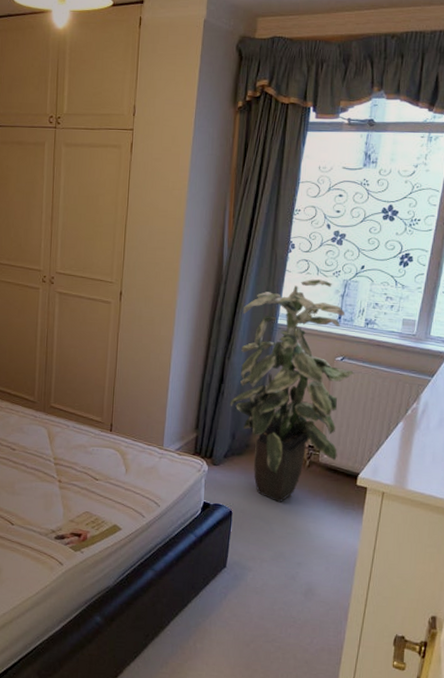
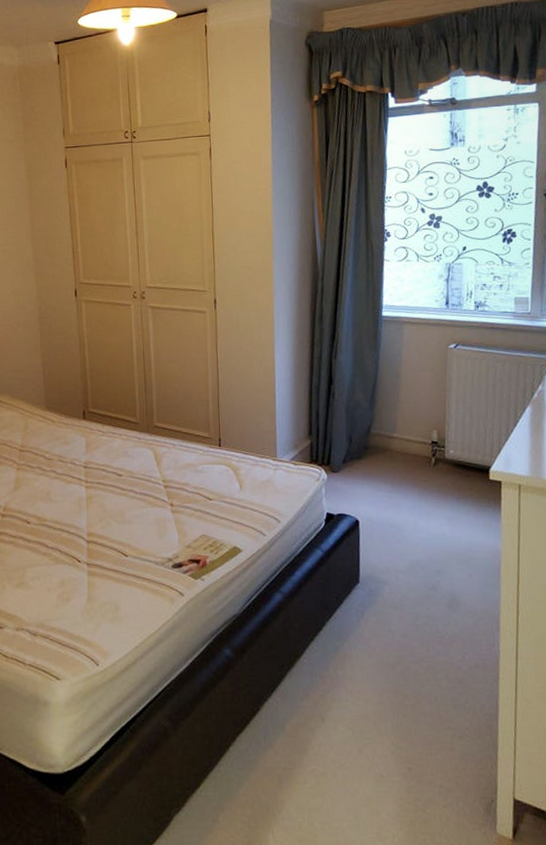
indoor plant: present [229,279,355,503] -> none [341,265,471,507]

